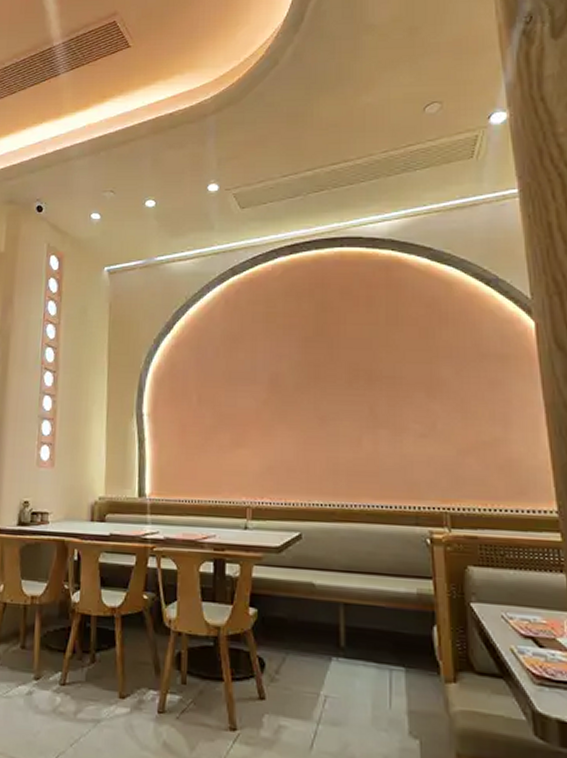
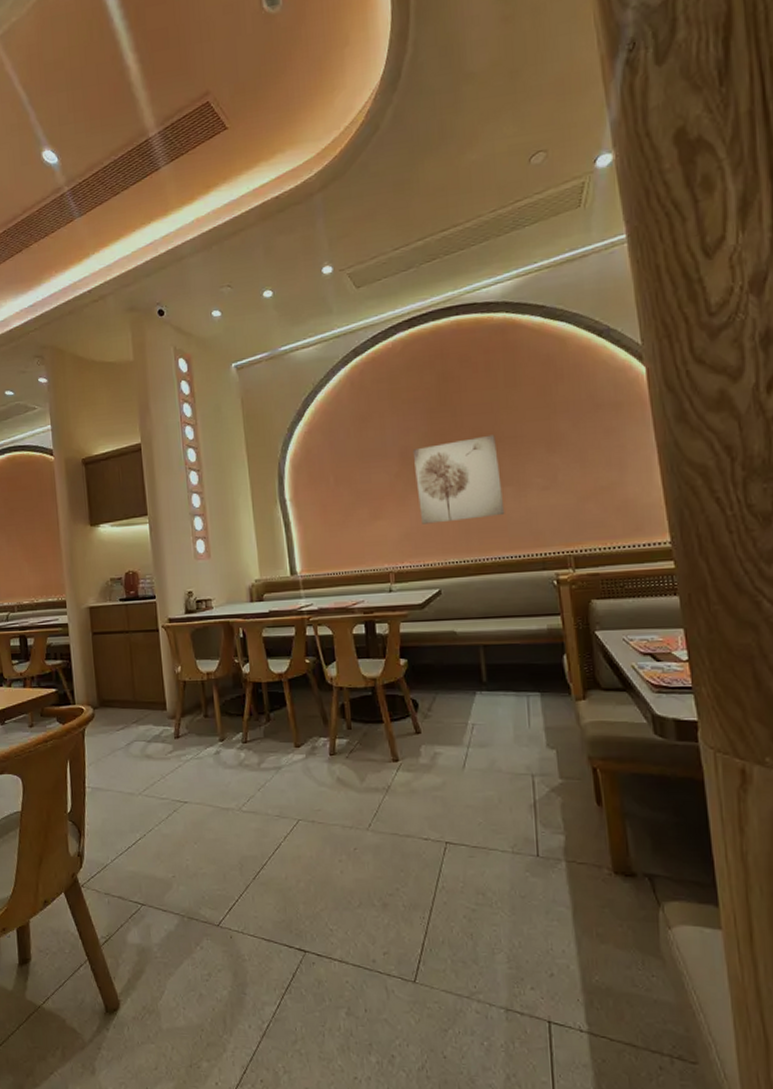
wall art: none [283,372,378,460] -> present [412,434,505,524]

